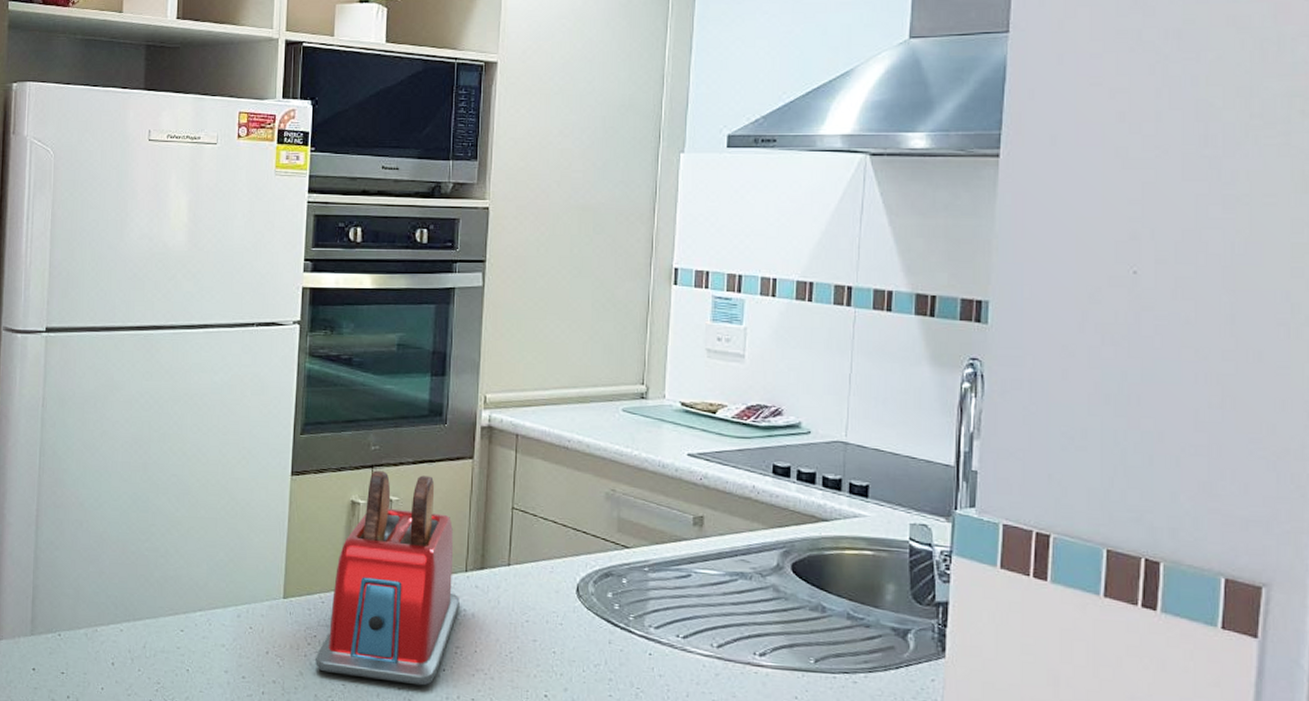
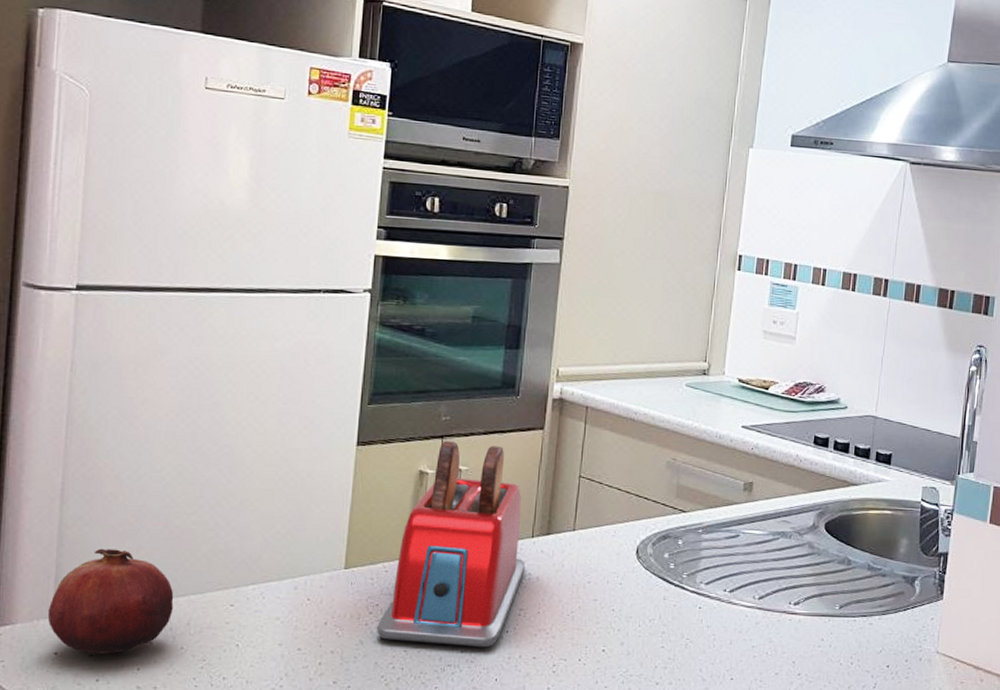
fruit: none [26,572,132,673] -> present [47,548,174,654]

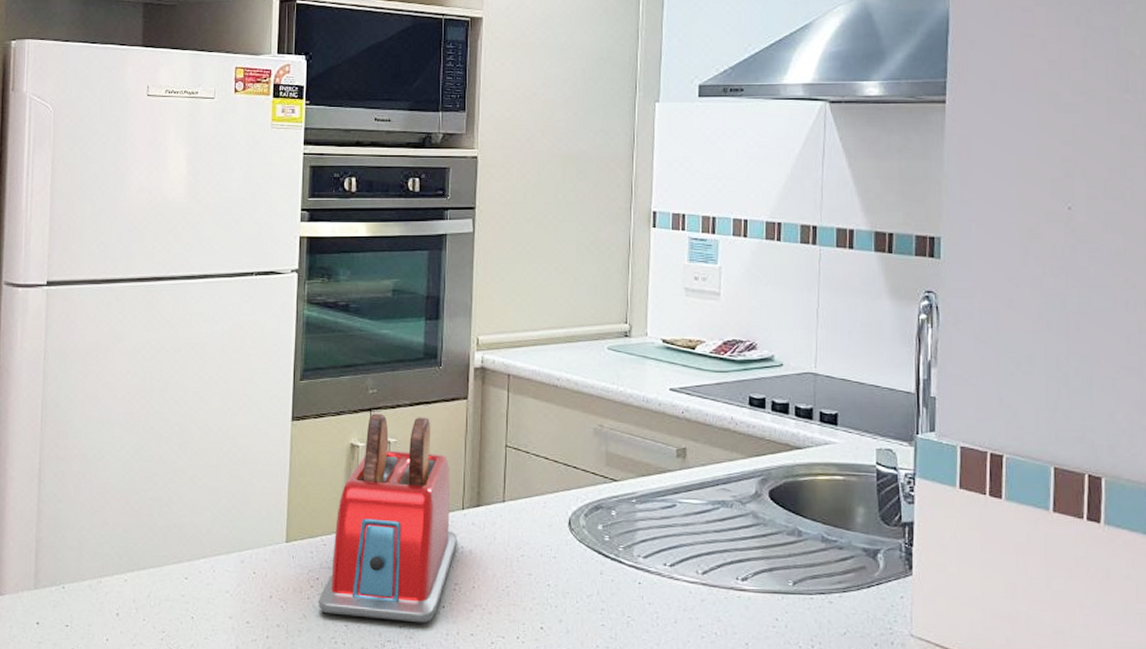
fruit: present [47,548,174,654] -> none [30,524,136,625]

